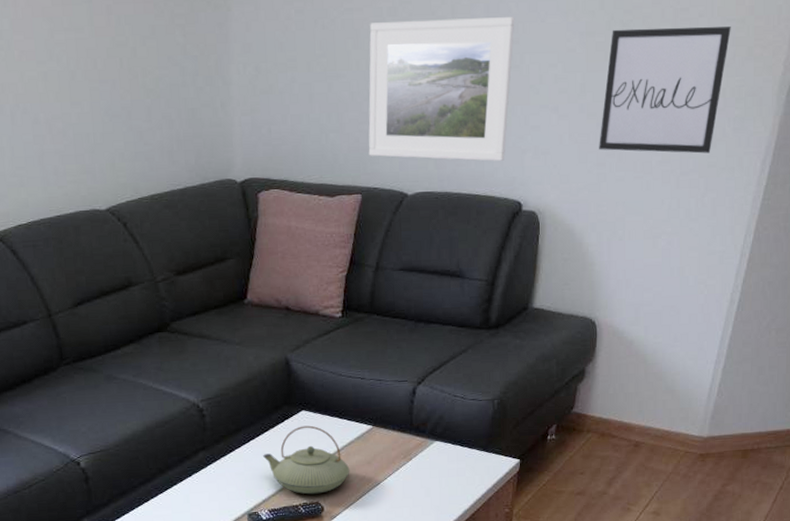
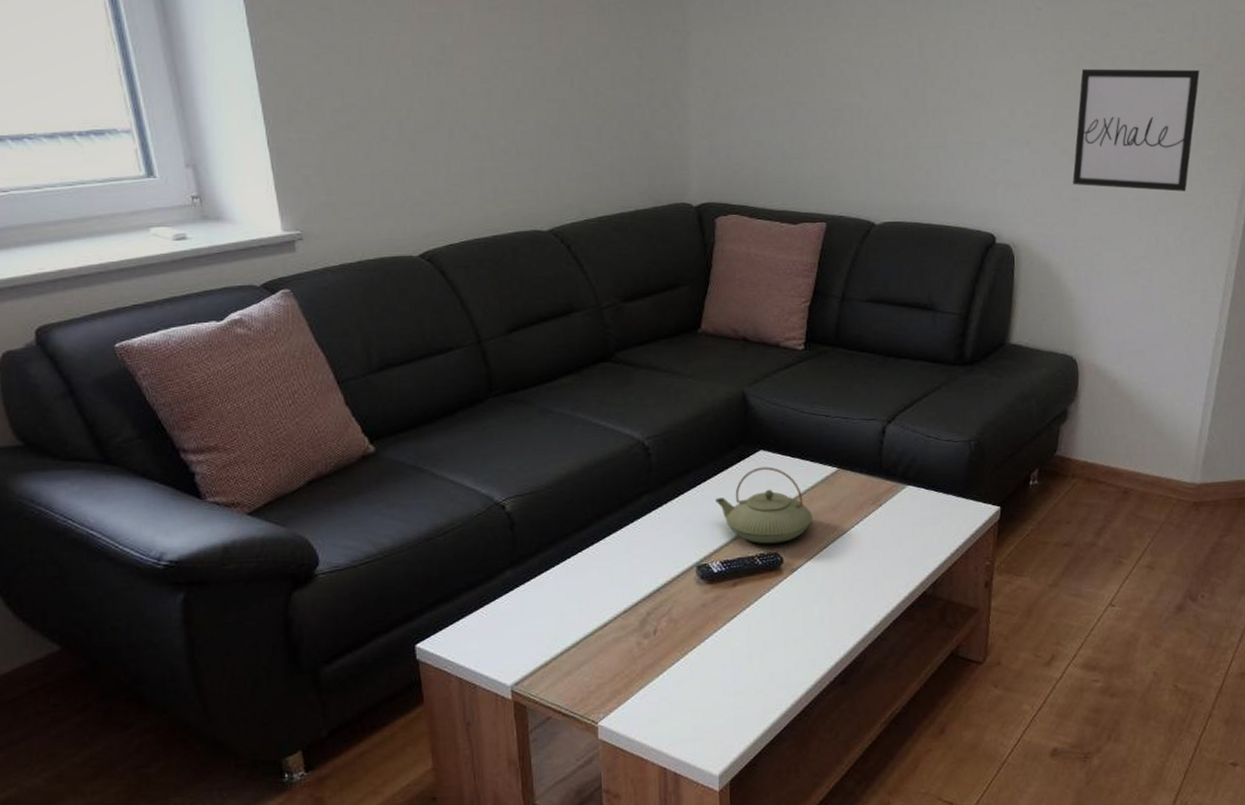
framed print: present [368,17,515,161] -> none [833,52,984,193]

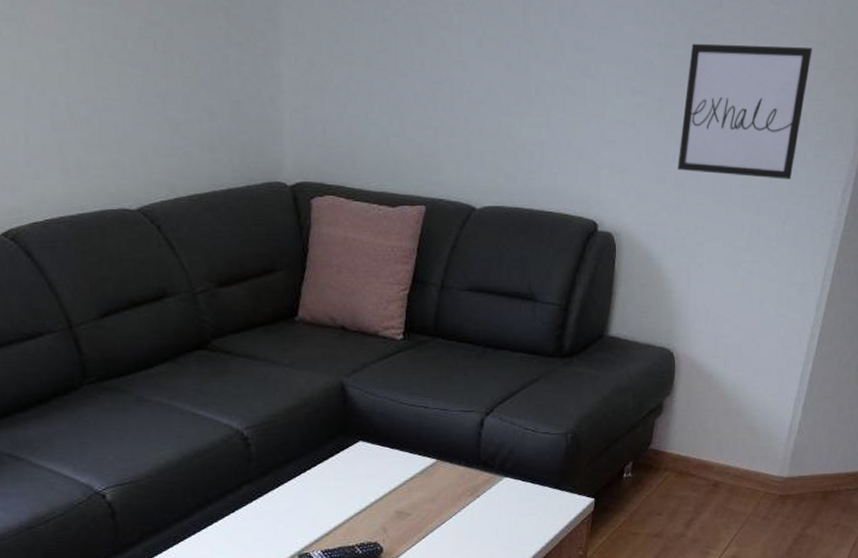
teapot: present [715,466,813,544] -> none [316,457,412,534]

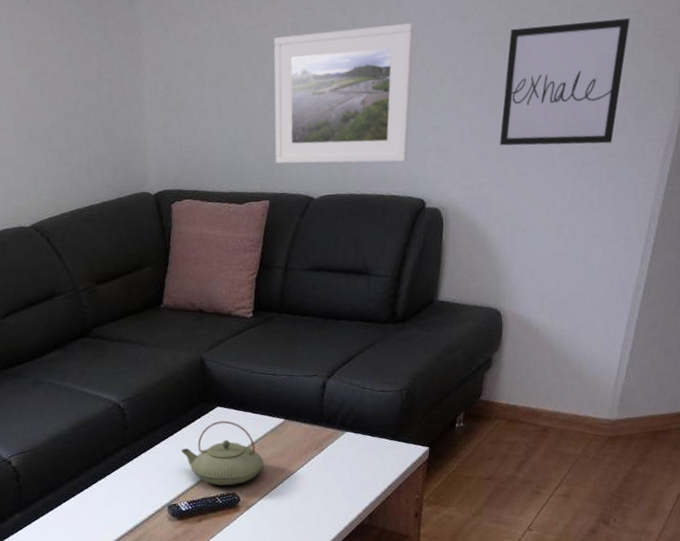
teapot: none [316,457,412,534] -> present [181,420,264,486]
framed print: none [433,18,591,177] -> present [273,23,414,164]

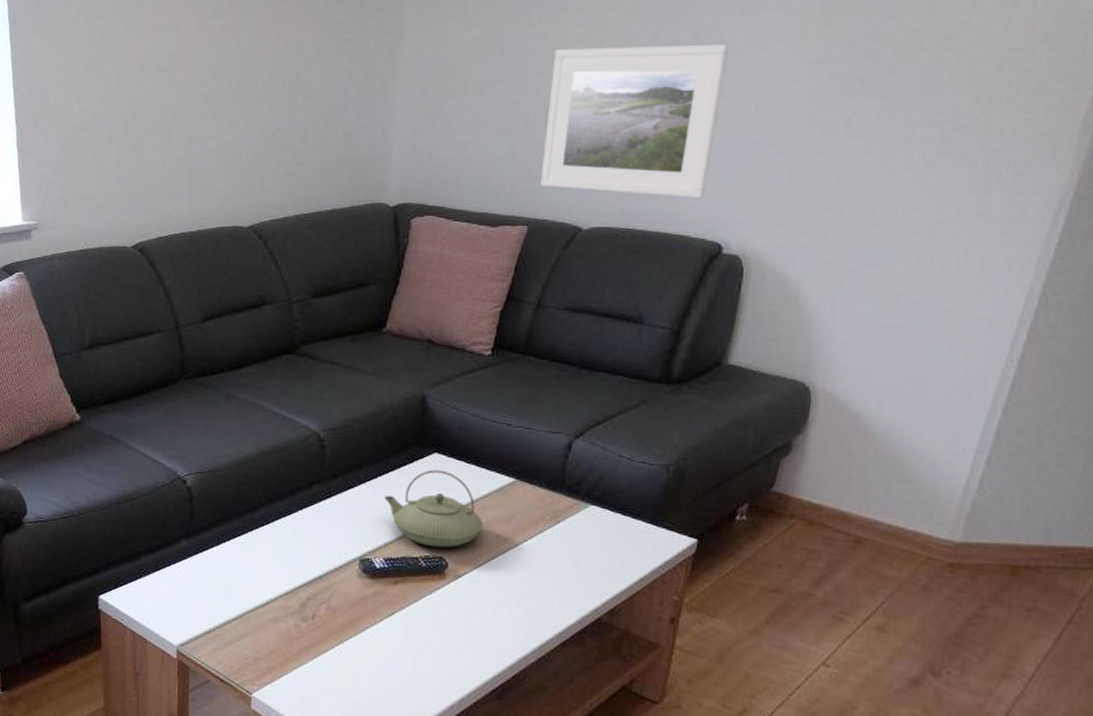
wall art: present [500,18,630,146] -> none [827,57,1015,201]

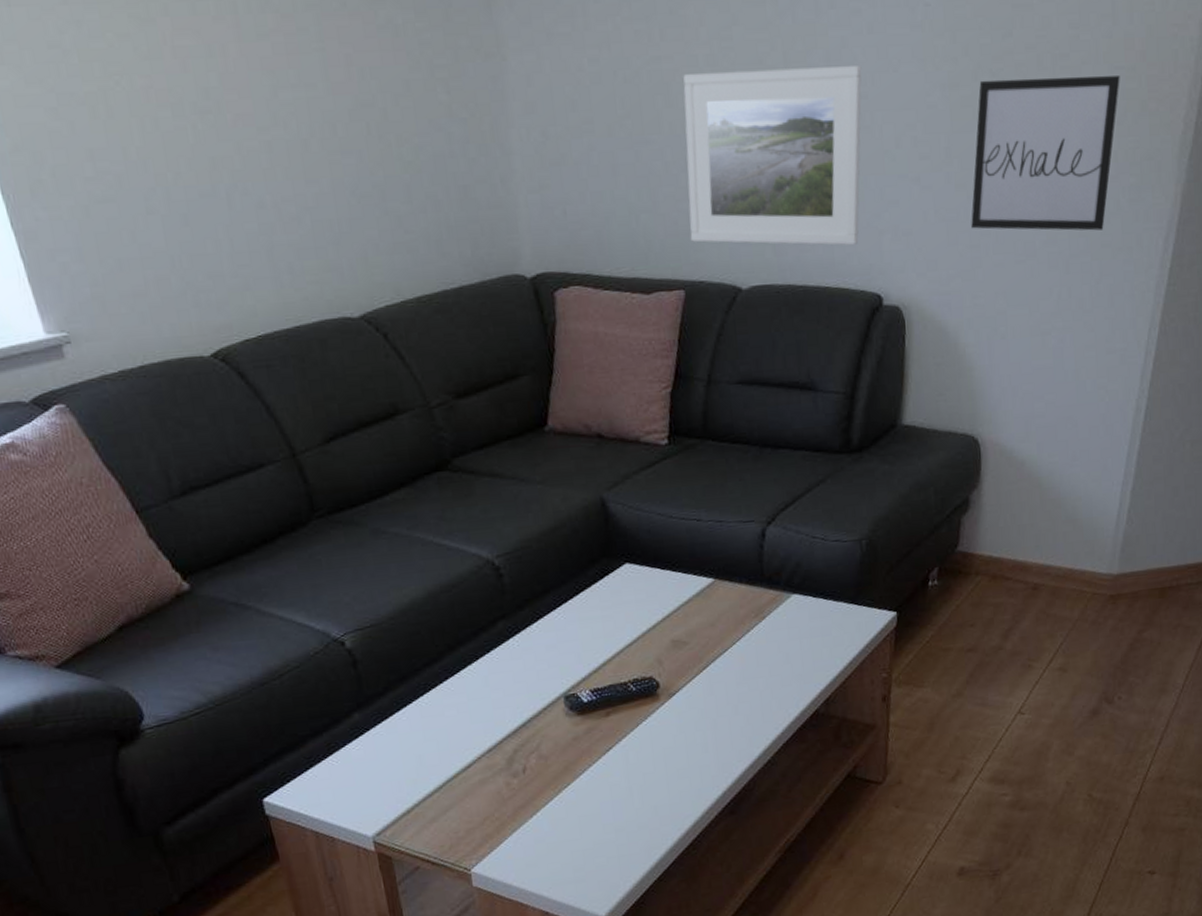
teapot: present [385,469,484,548] -> none [579,581,690,668]
wall art: none [827,57,1015,201] -> present [971,76,1120,231]

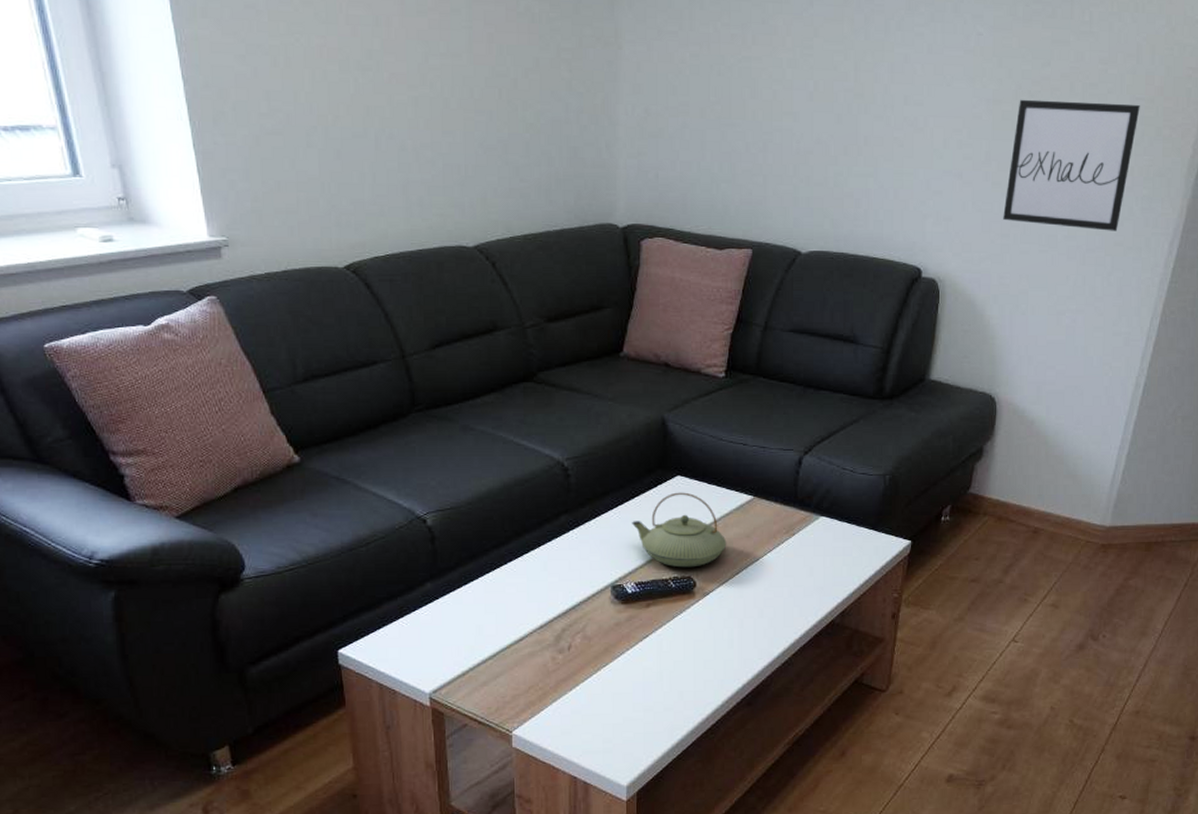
teapot: none [579,581,690,668] -> present [632,492,727,568]
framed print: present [683,66,862,245] -> none [761,72,920,224]

